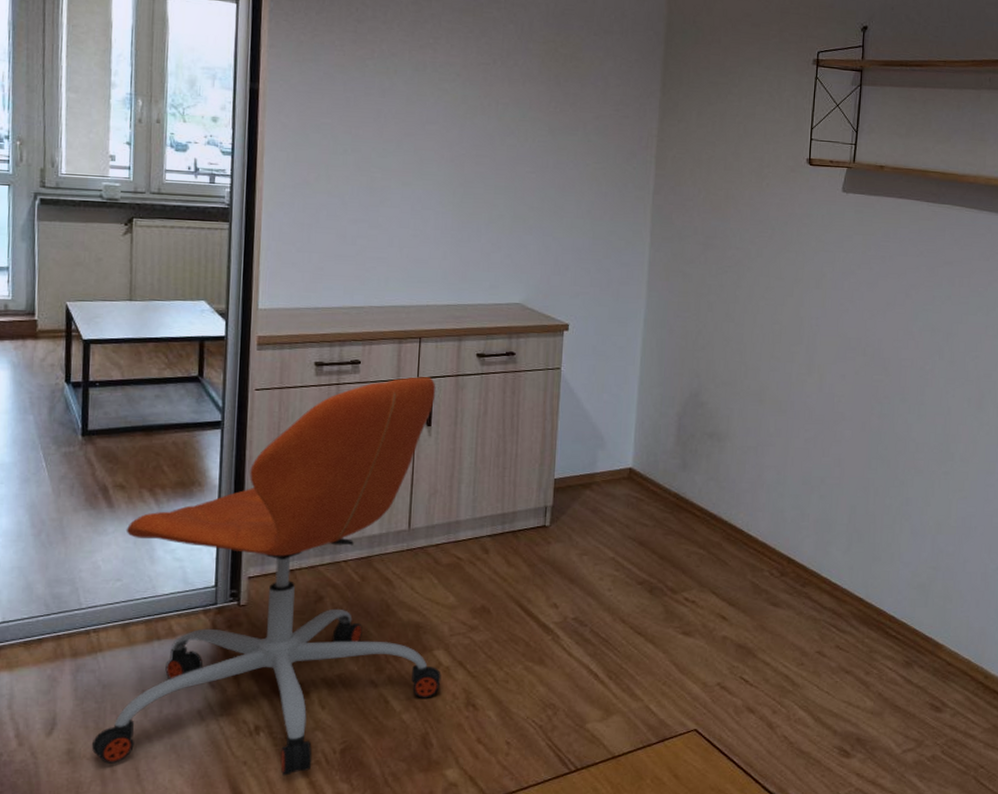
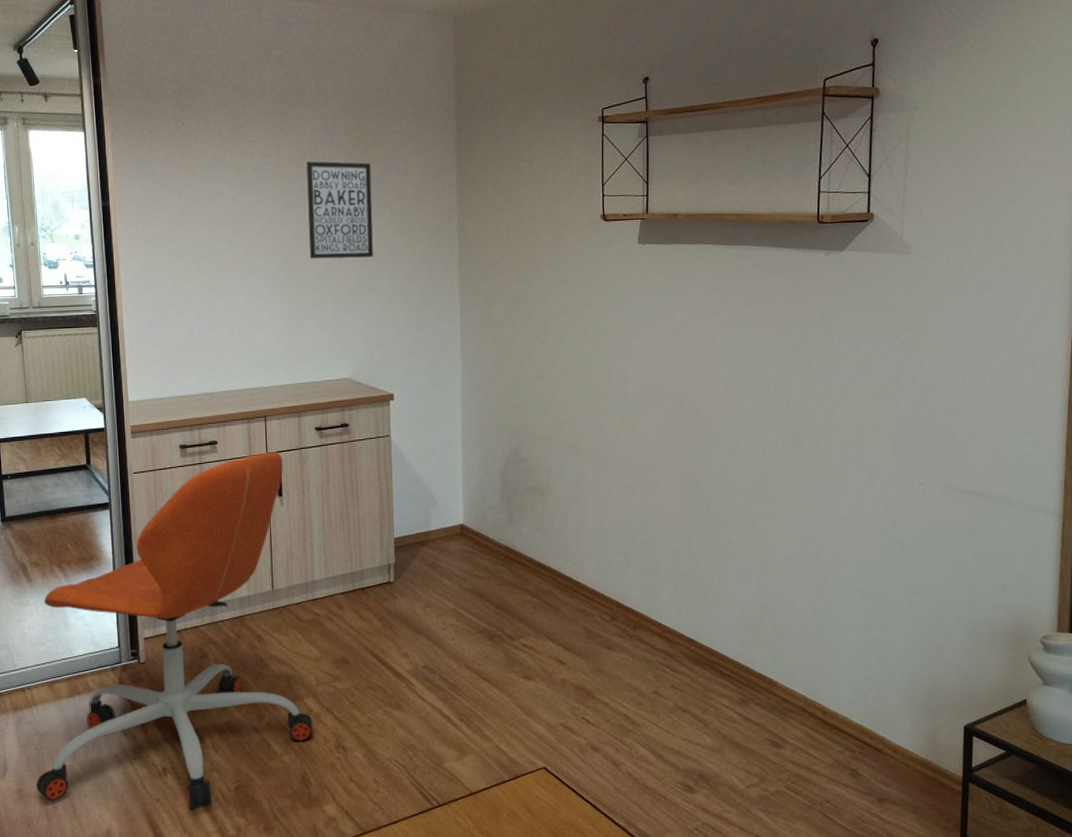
wall art: none [489,67,567,177] -> present [306,161,373,259]

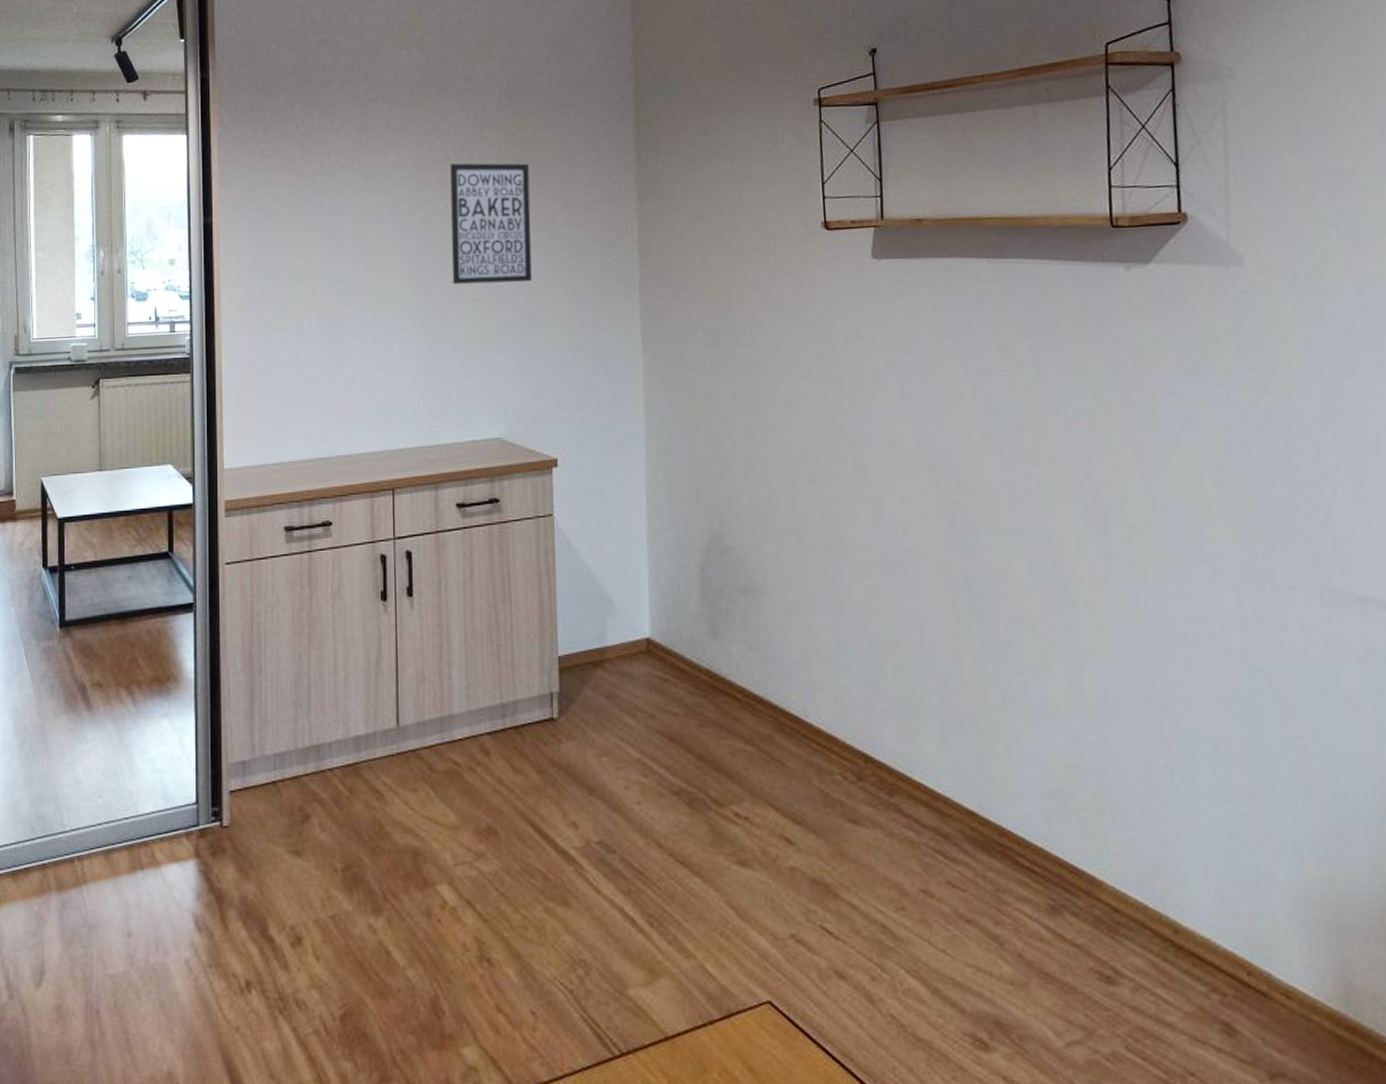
office chair: present [36,452,313,811] -> none [79,536,448,1048]

